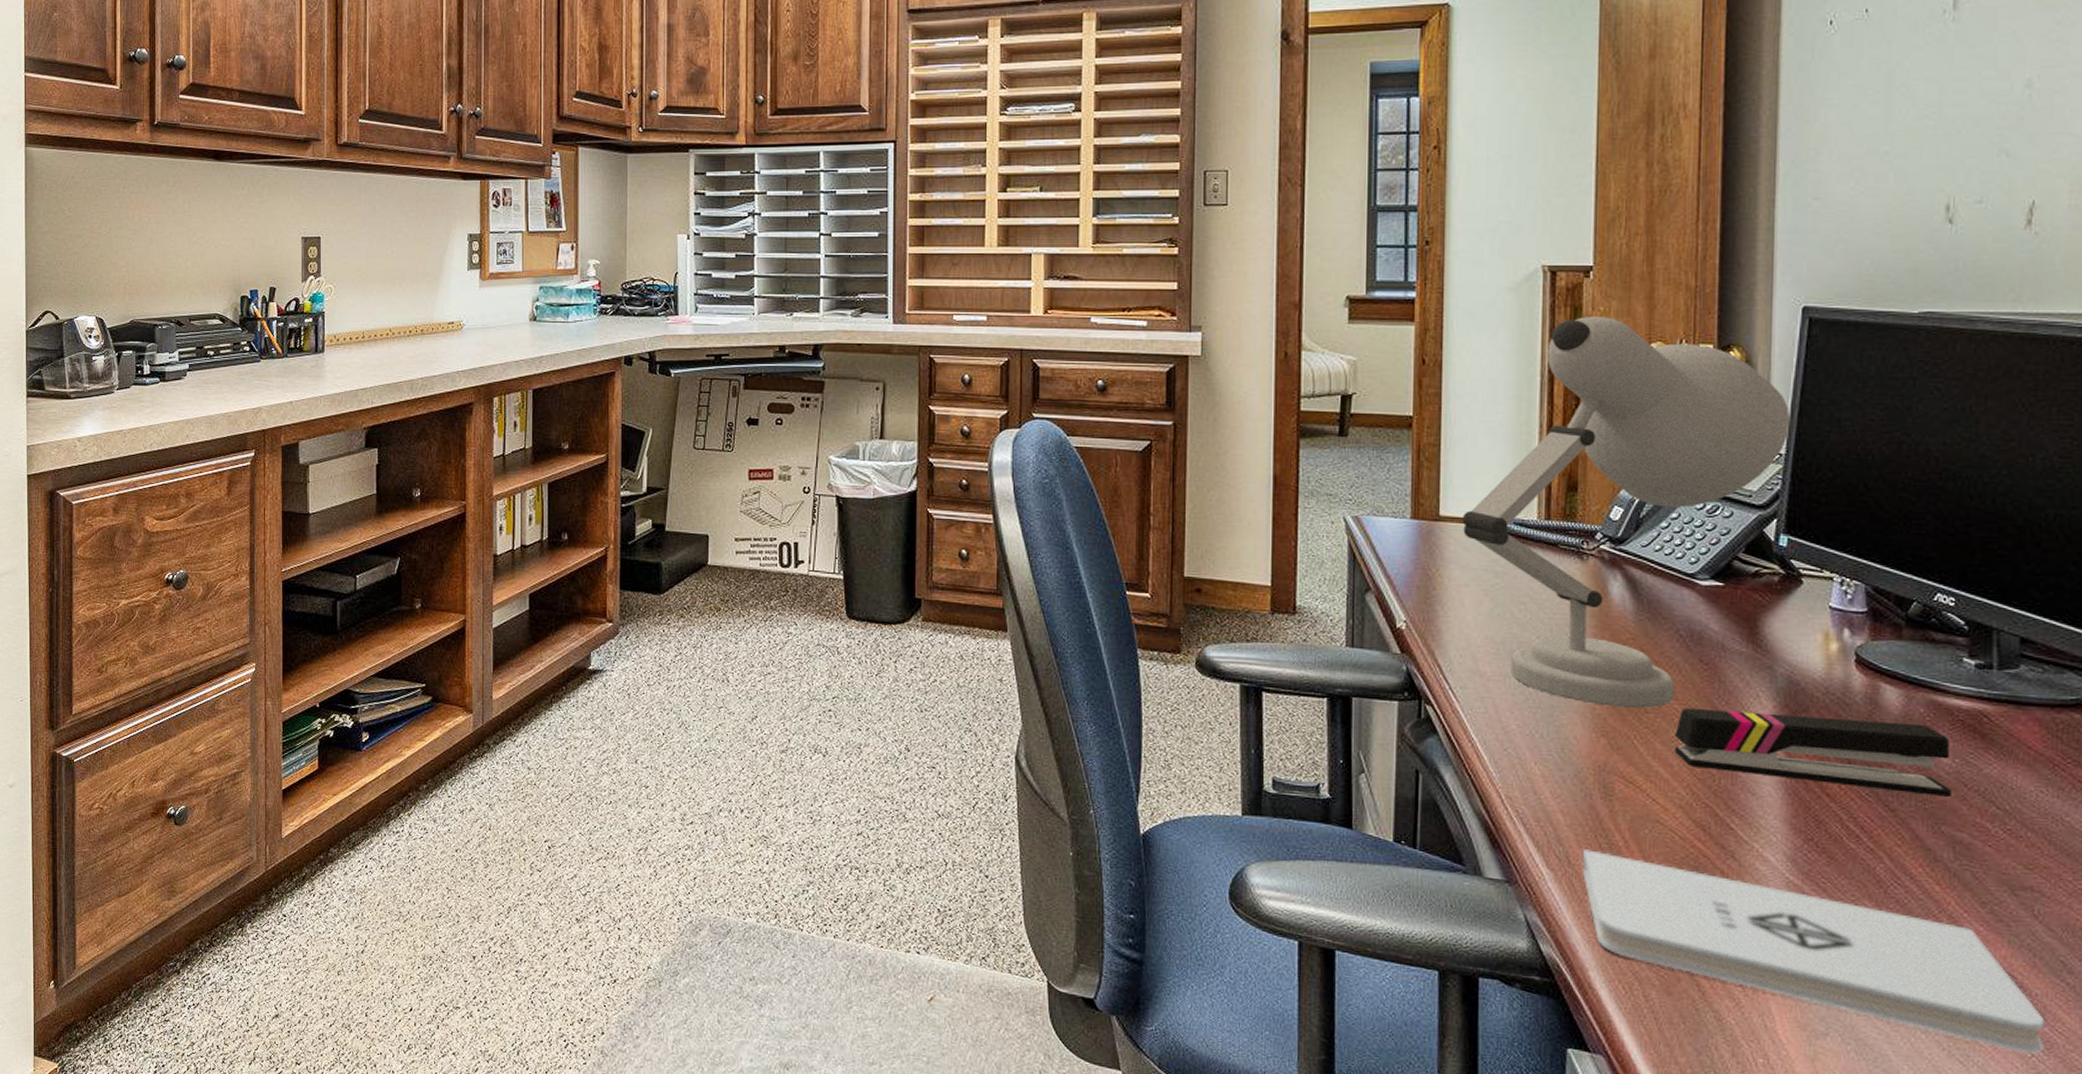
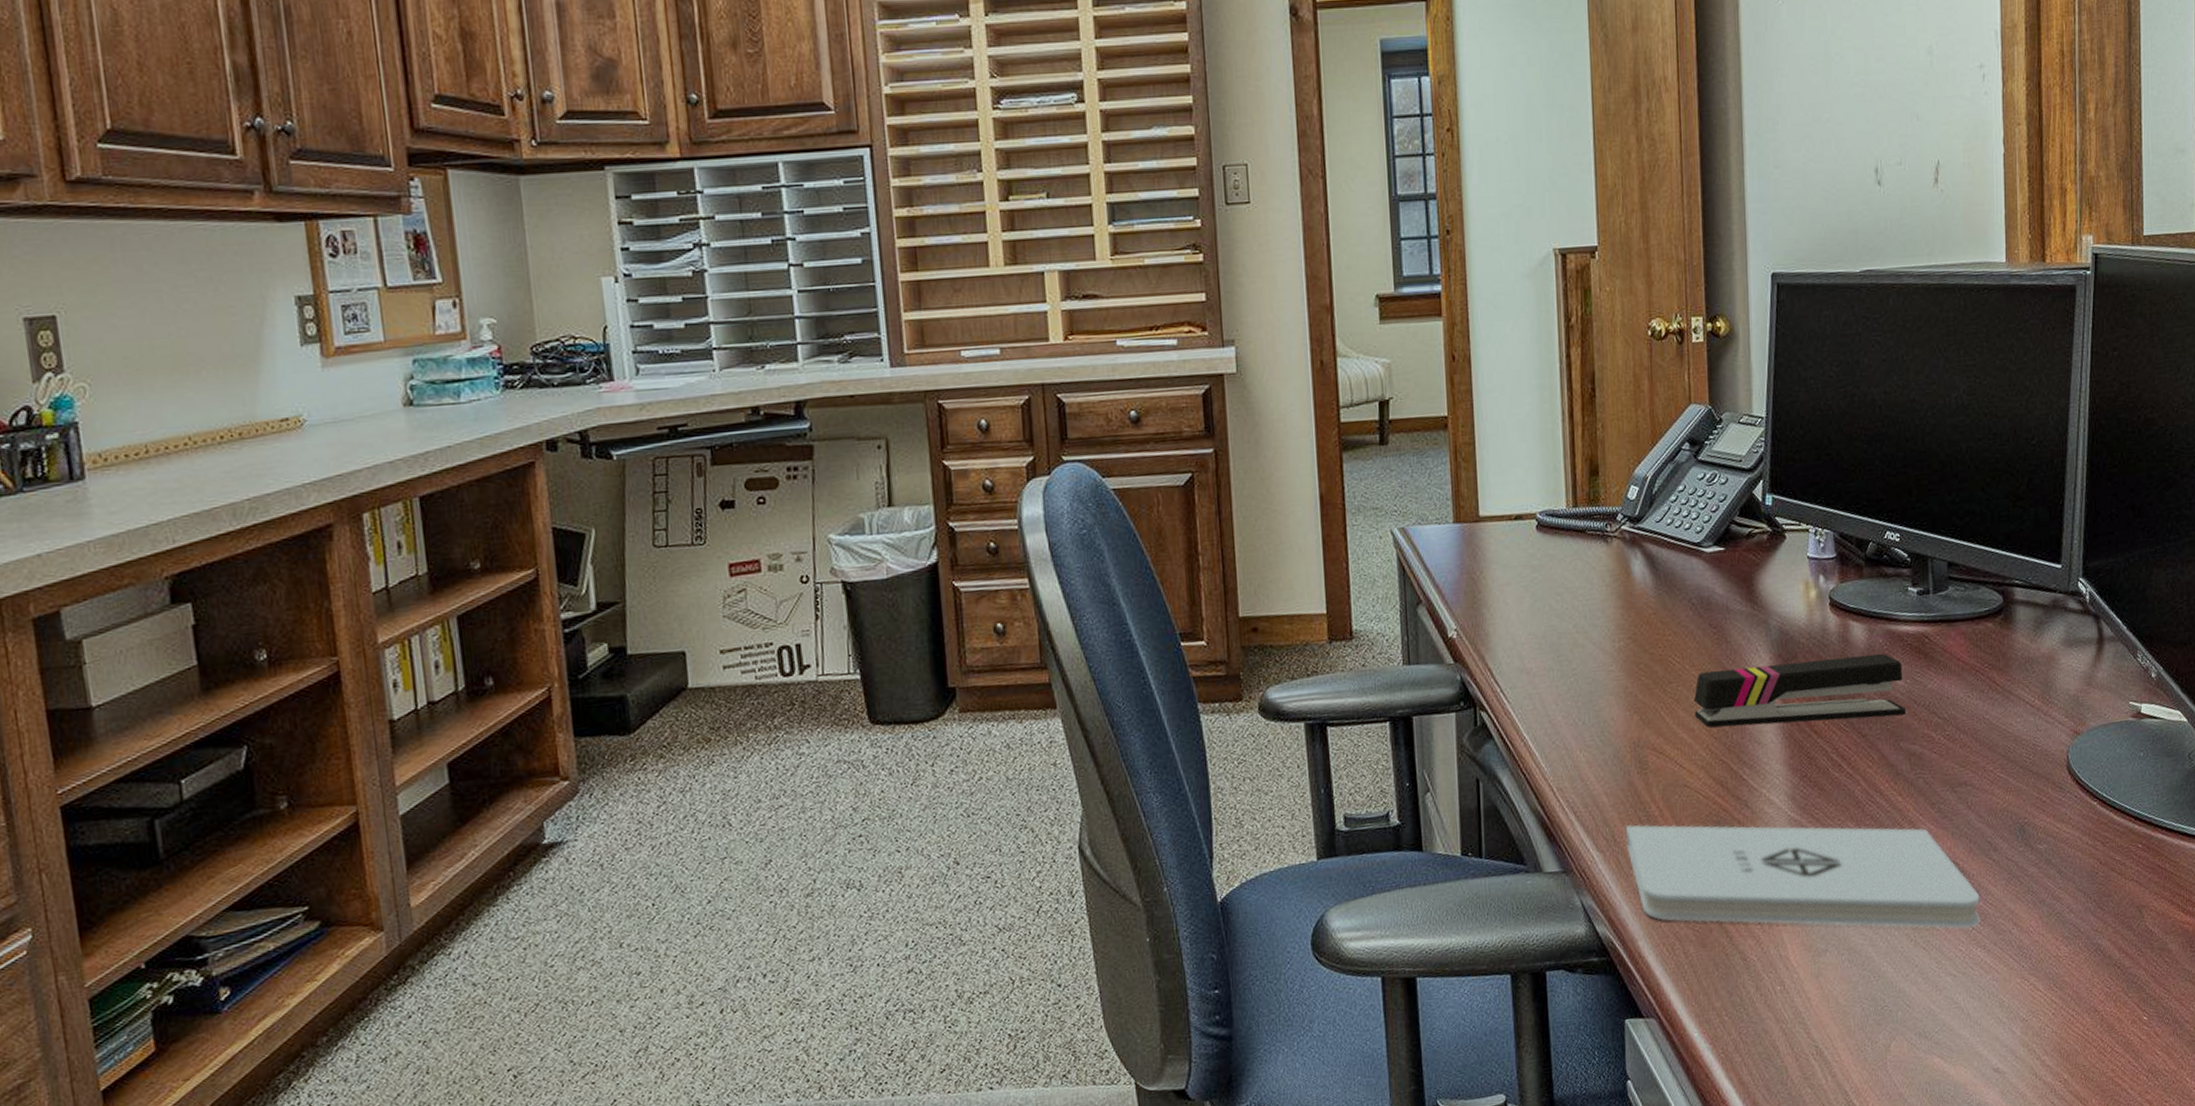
desk lamp: present [1462,317,1791,708] -> none [1500,297,1768,684]

